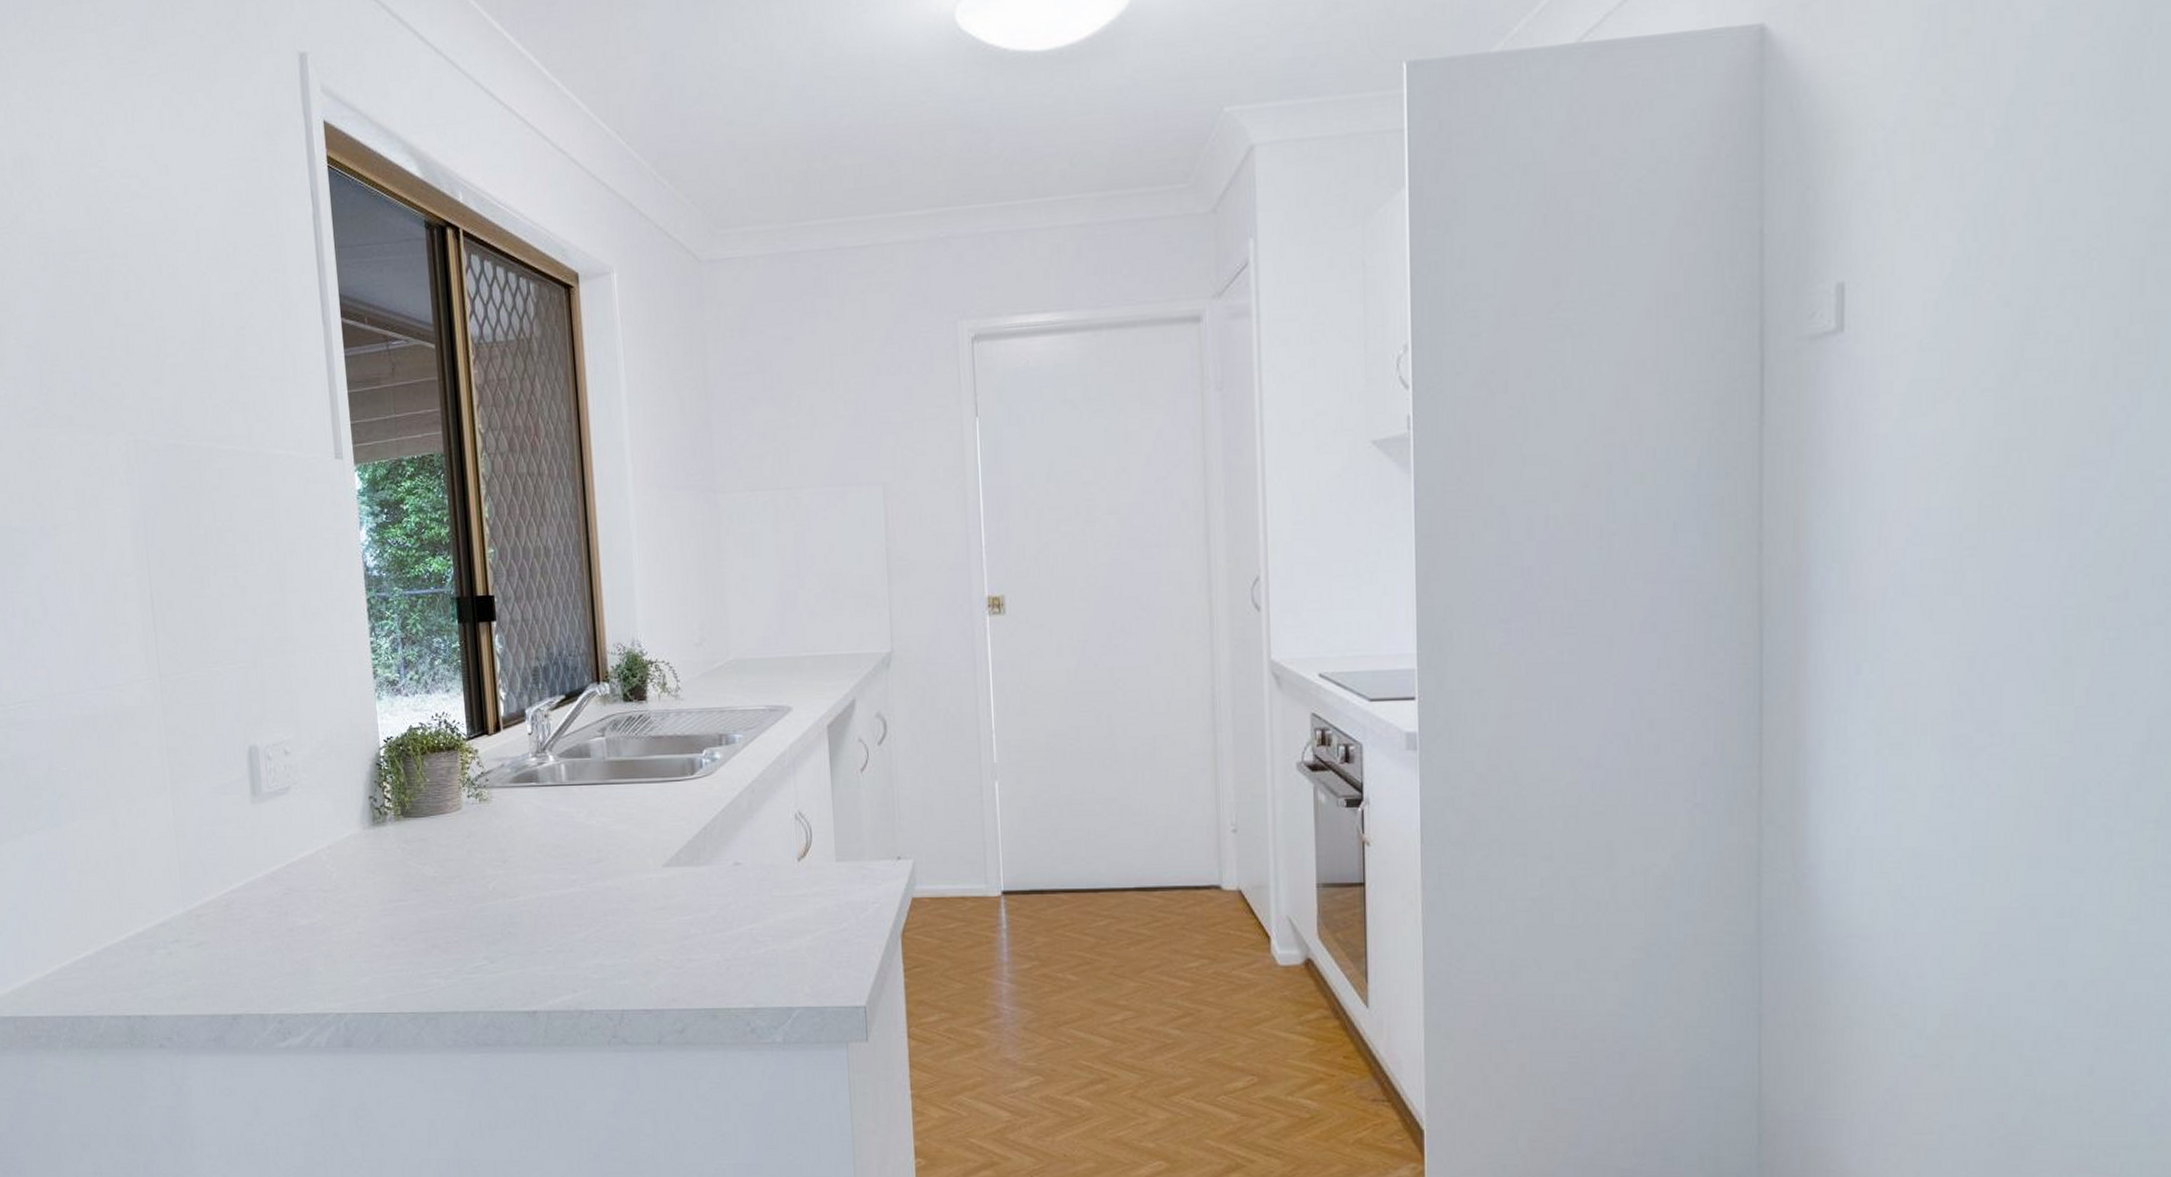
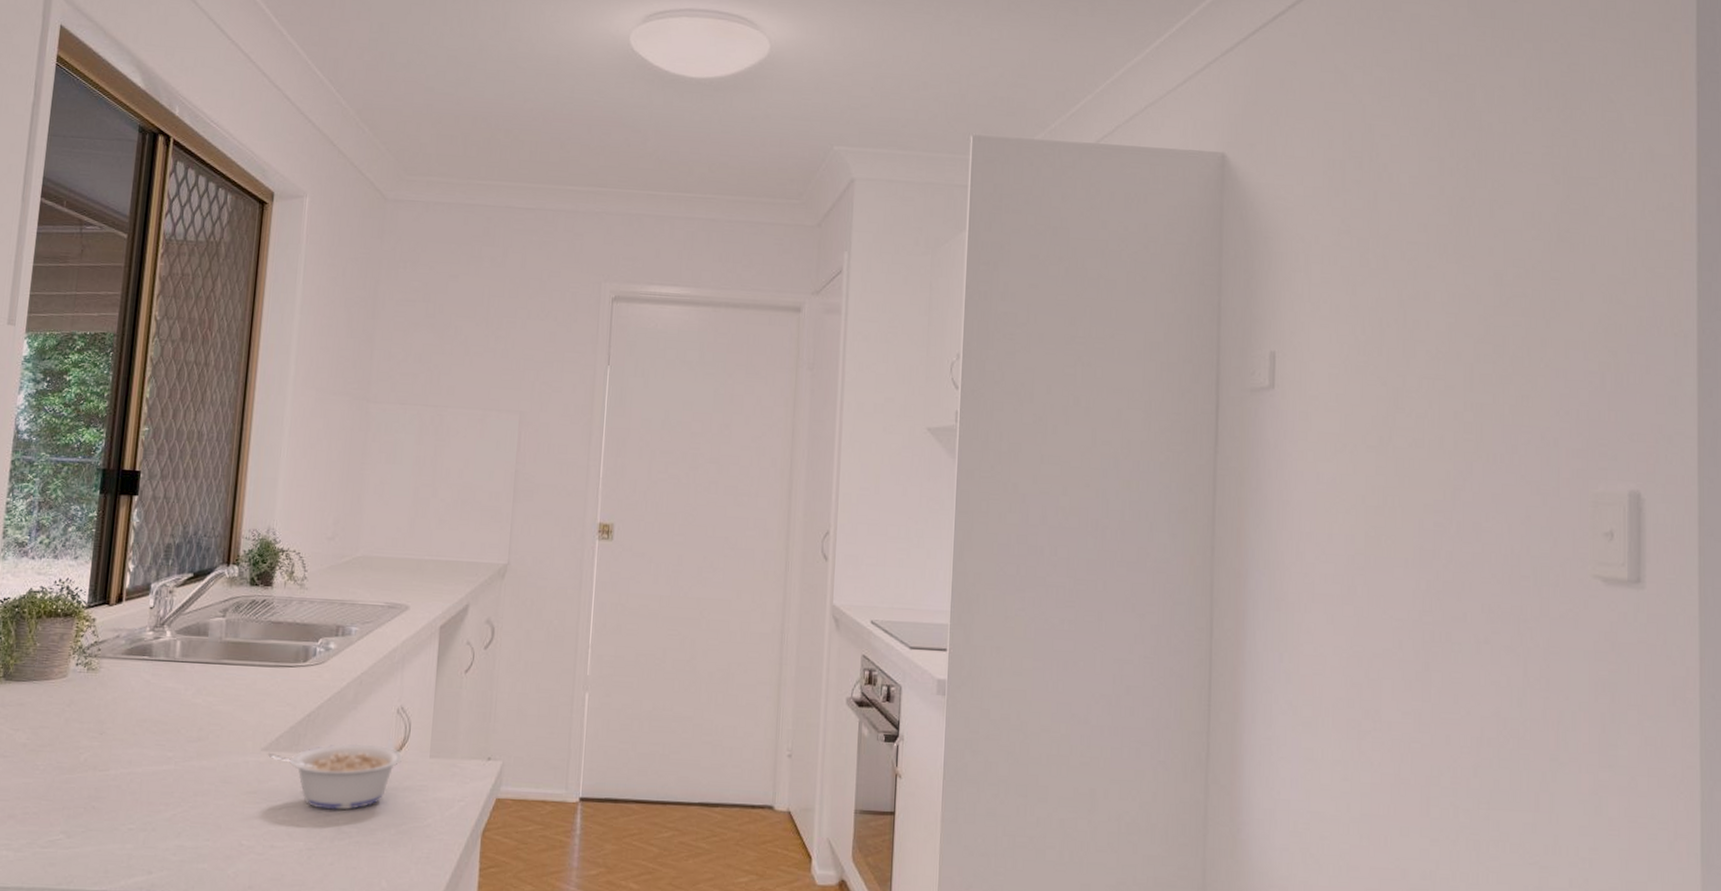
legume: none [669,852,808,920] -> present [267,743,403,811]

